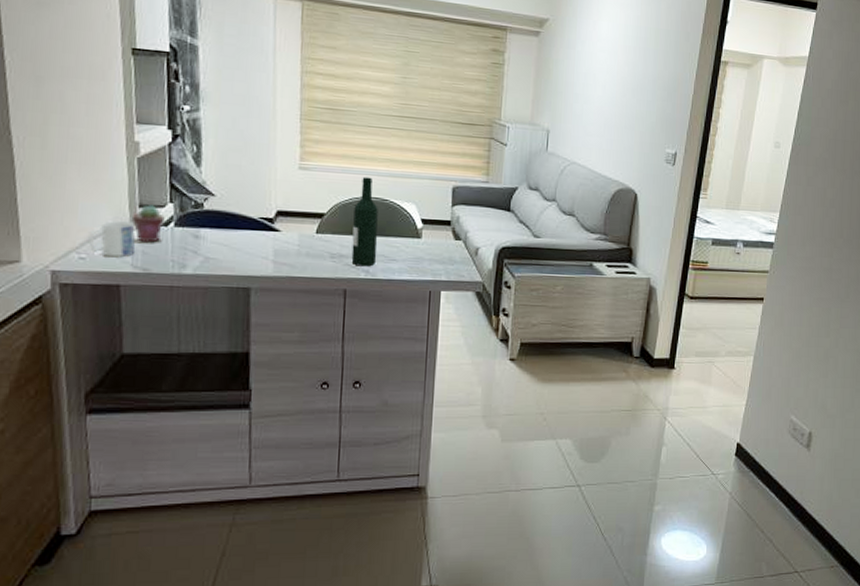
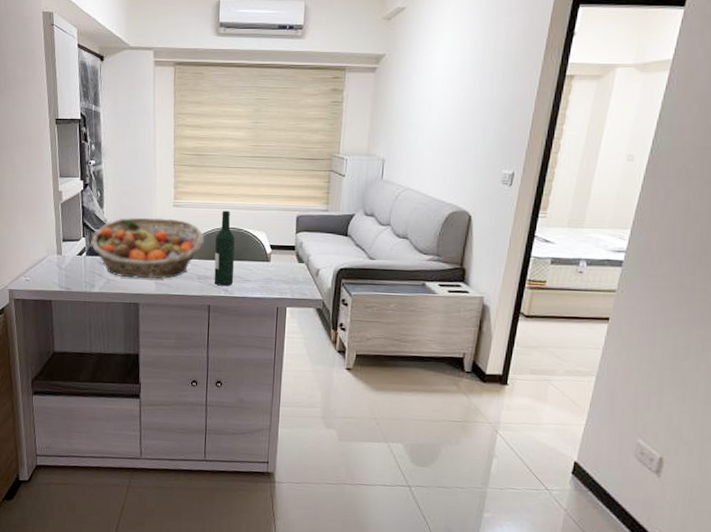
mug: present [88,220,136,258] -> none [31,251,61,280]
potted succulent: present [131,205,167,243] -> none [58,239,81,268]
fruit basket: none [180,179,339,257] -> present [90,217,204,279]

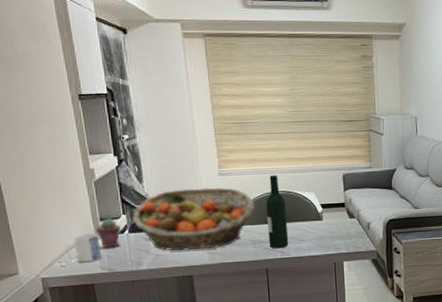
mug: none [31,251,61,280] -> present [66,232,102,263]
potted succulent: none [58,239,81,268] -> present [95,218,122,248]

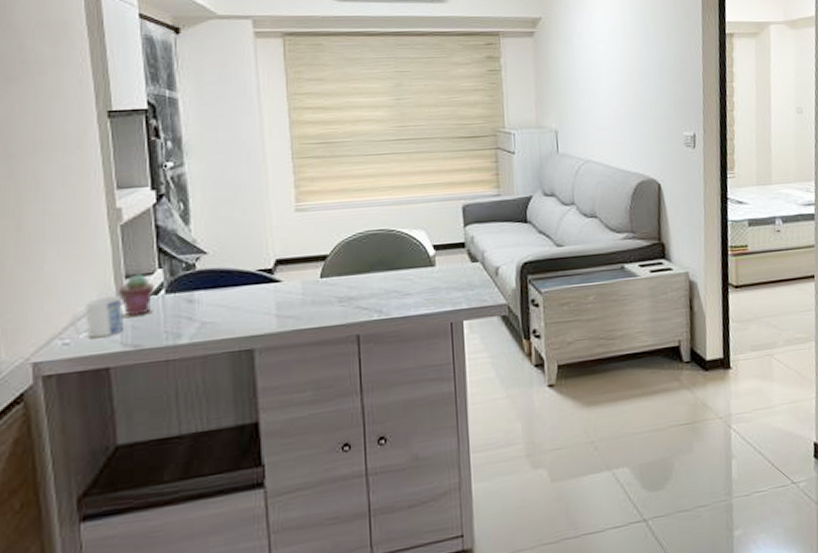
fruit basket: present [131,187,255,251] -> none [170,227,343,317]
wine bottle: present [266,175,289,249] -> none [359,208,389,307]

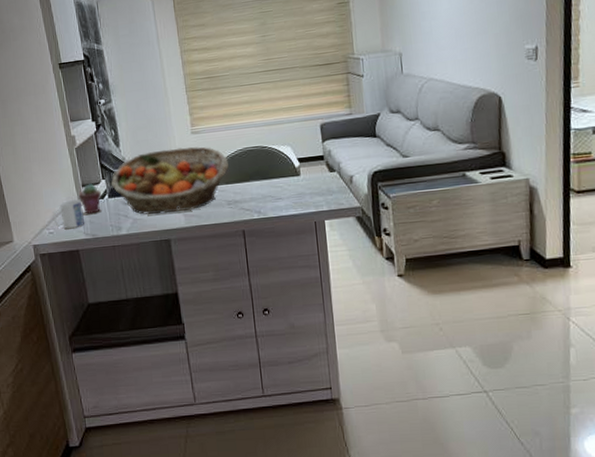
fruit basket: none [170,227,343,317] -> present [110,146,229,215]

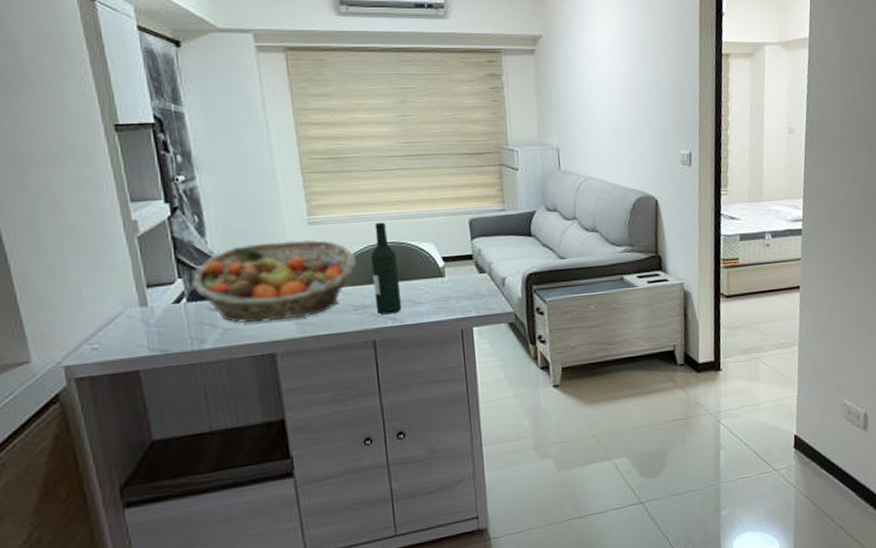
mug: present [53,198,85,229] -> none [98,302,150,343]
potted succulent: present [78,183,102,214] -> none [140,283,177,323]
wine bottle: none [240,129,266,209] -> present [371,222,403,315]

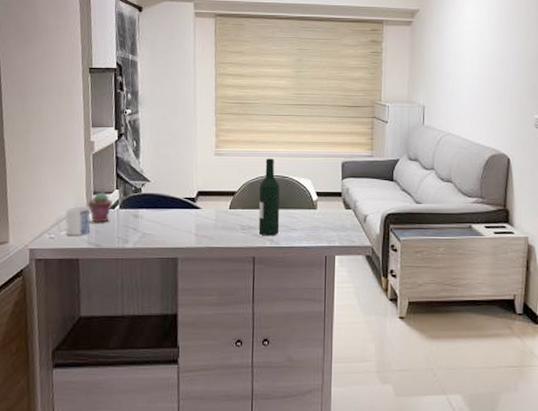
mug: none [98,302,150,343] -> present [56,205,91,236]
potted succulent: none [140,283,177,323] -> present [87,192,114,223]
fruit basket: present [190,239,356,323] -> none [124,167,248,231]

